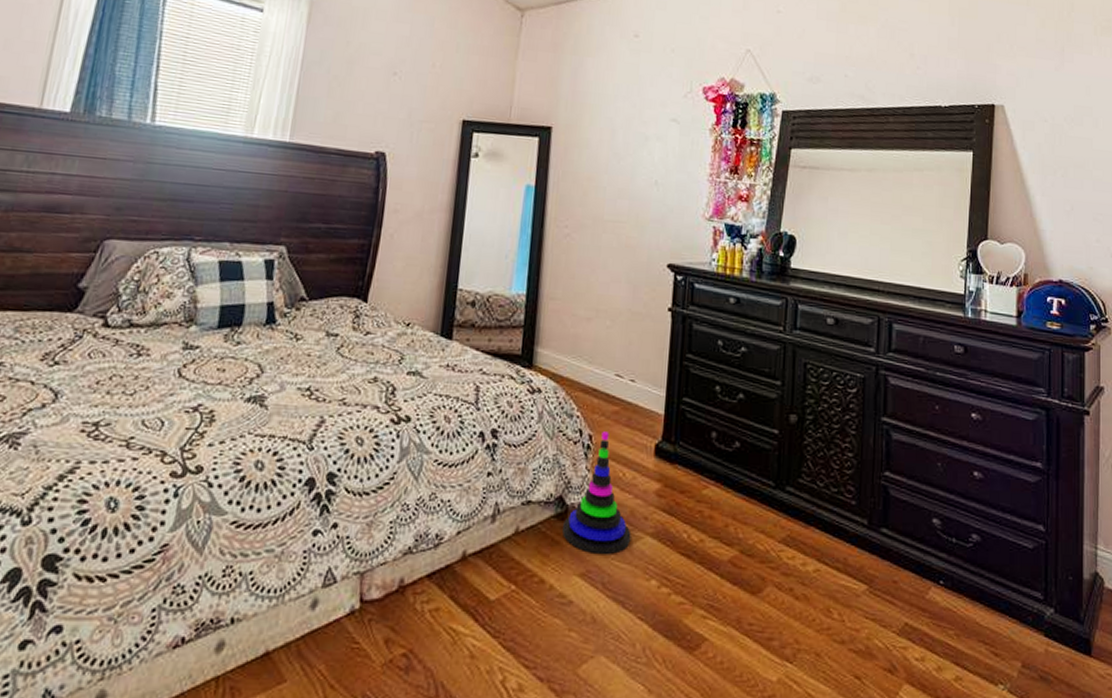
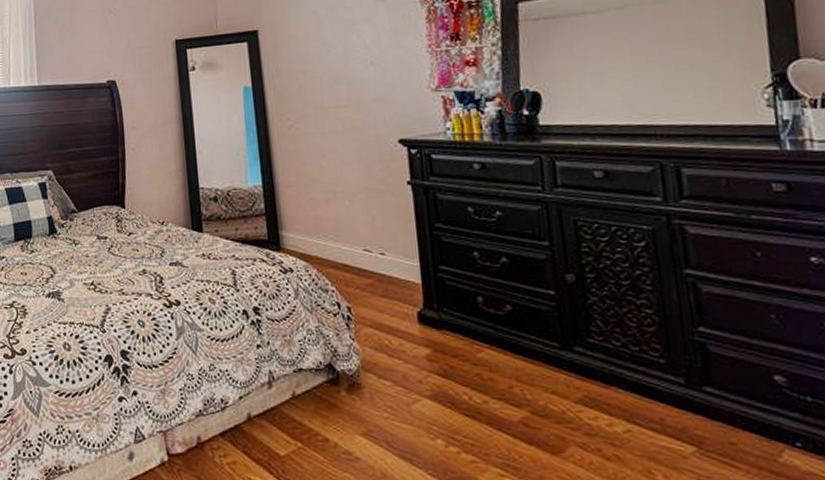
stacking toy: present [563,431,631,554] -> none [337,303,409,415]

